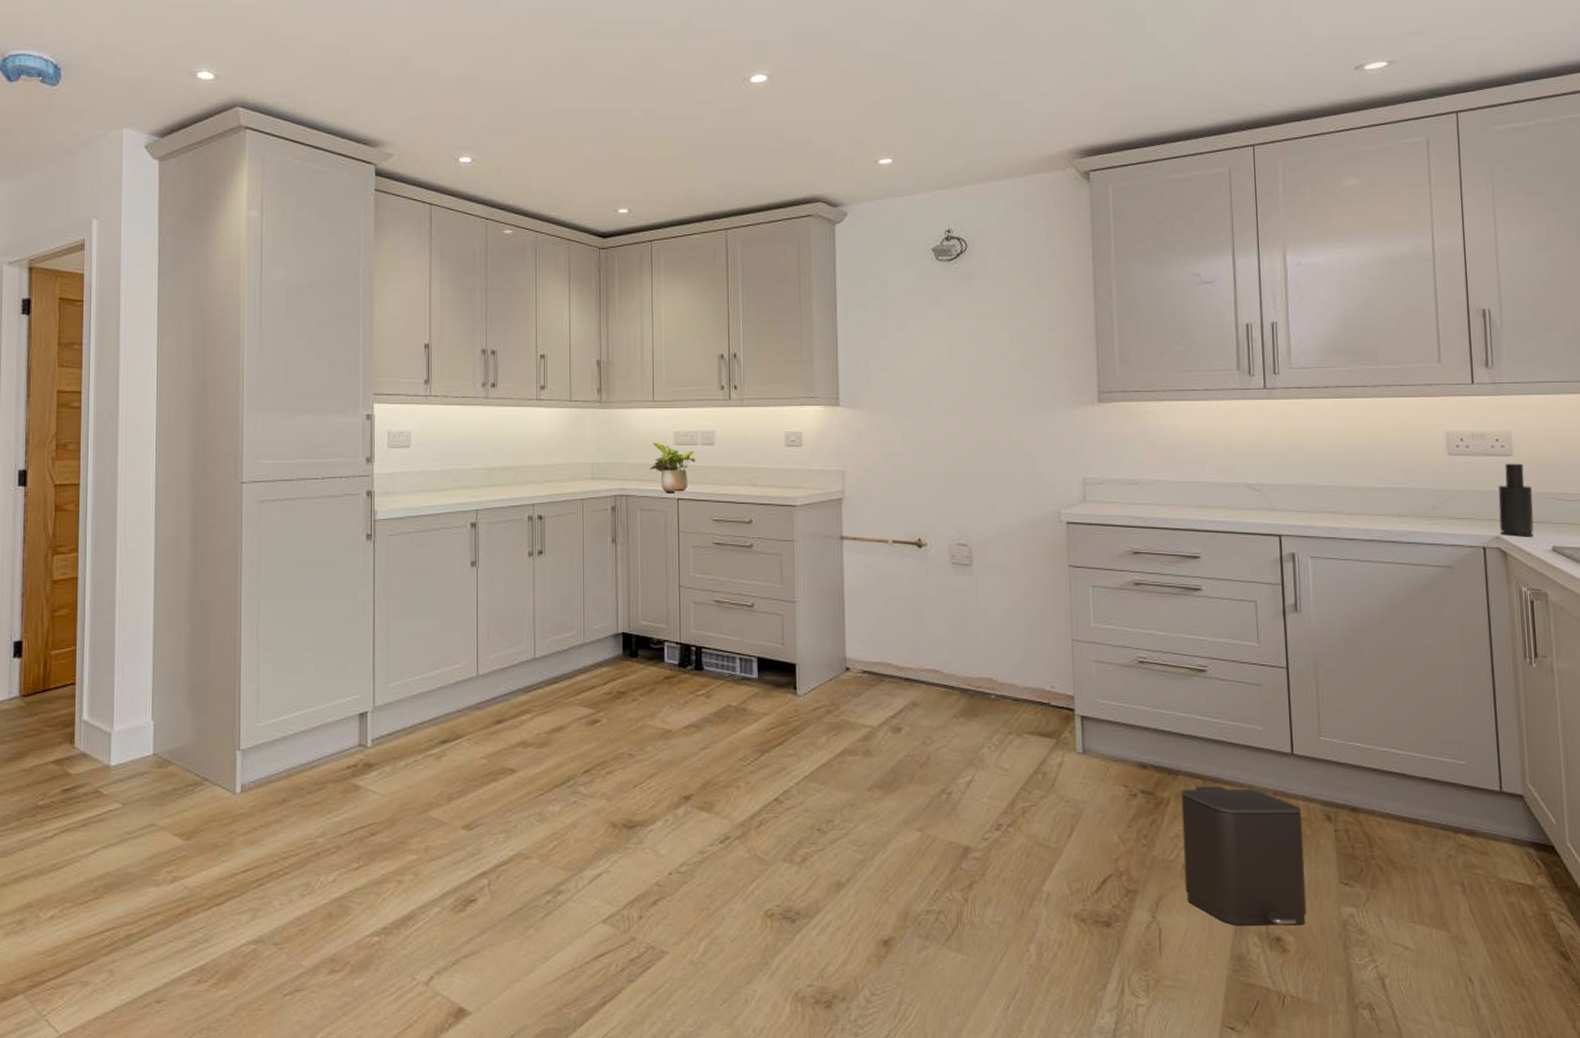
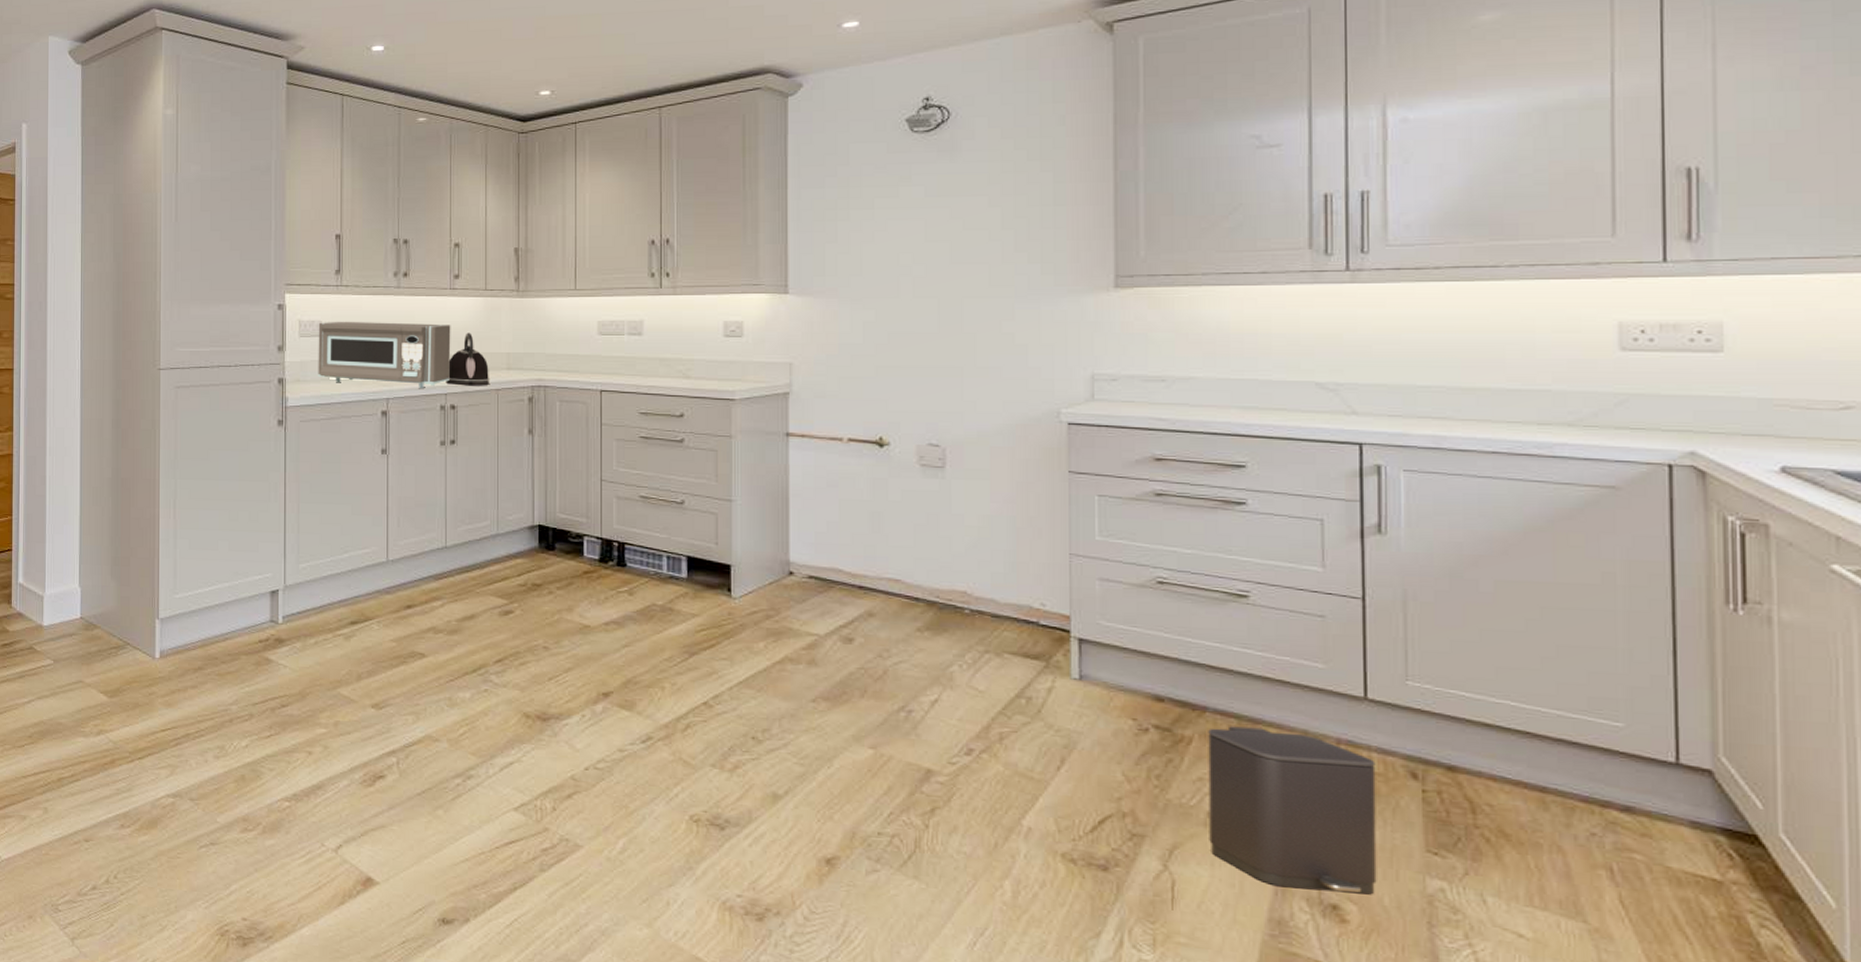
microwave: none [407,431,538,499] -> present [318,321,451,388]
kettle: none [533,443,576,496] -> present [446,333,490,386]
potted plant: present [649,442,696,493] -> none [569,331,622,385]
soap dispenser: present [1498,463,1534,537] -> none [1697,361,1753,454]

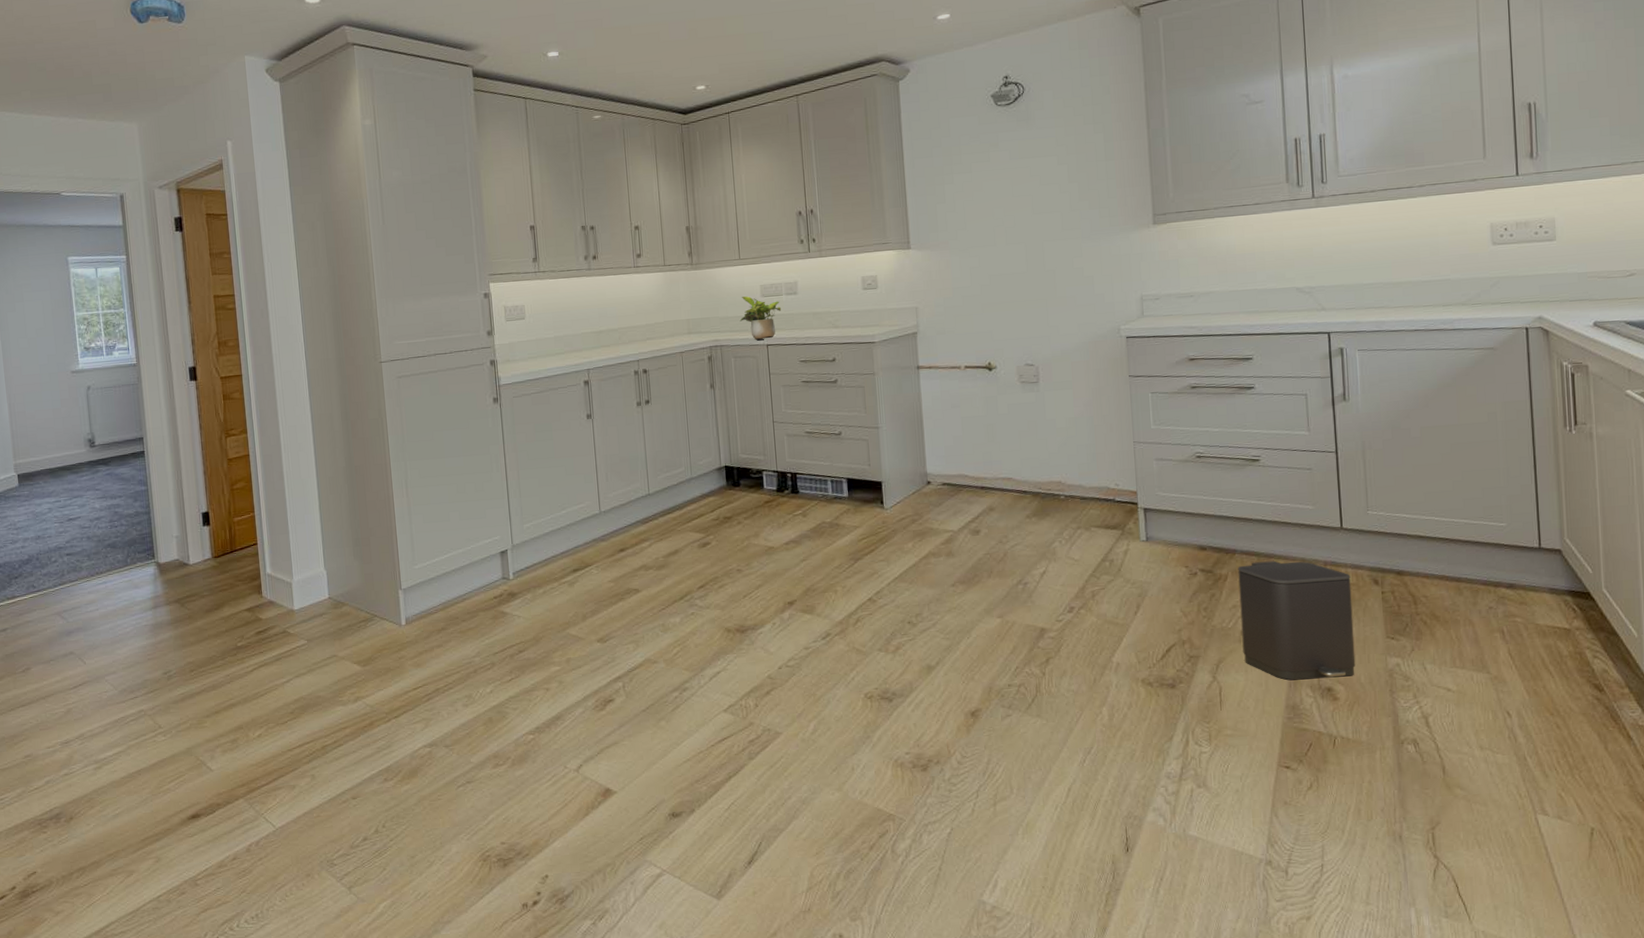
microwave: present [318,321,451,388] -> none [521,299,640,360]
kettle: present [446,333,490,386] -> none [637,304,675,352]
potted plant: none [569,331,622,385] -> present [739,296,782,341]

